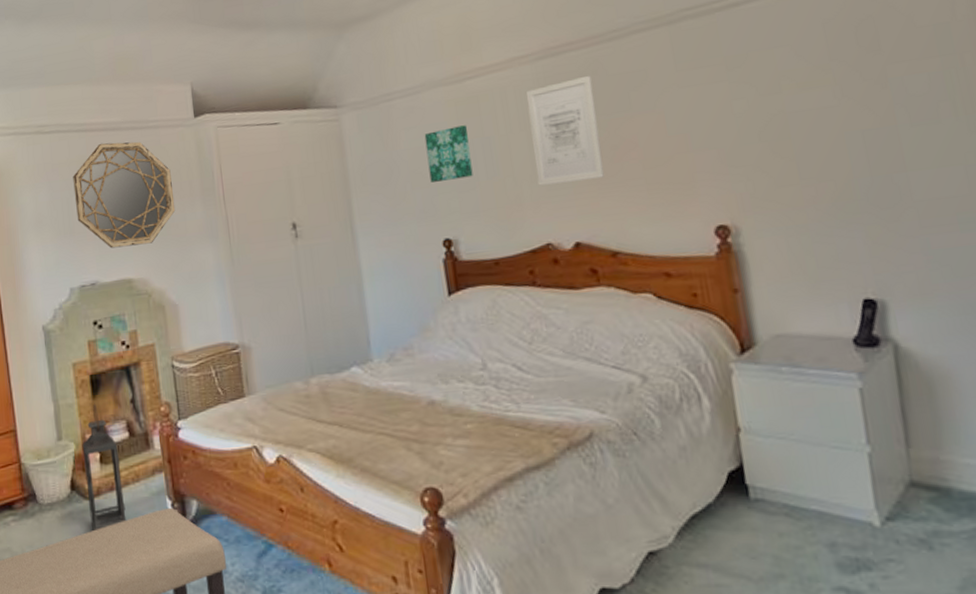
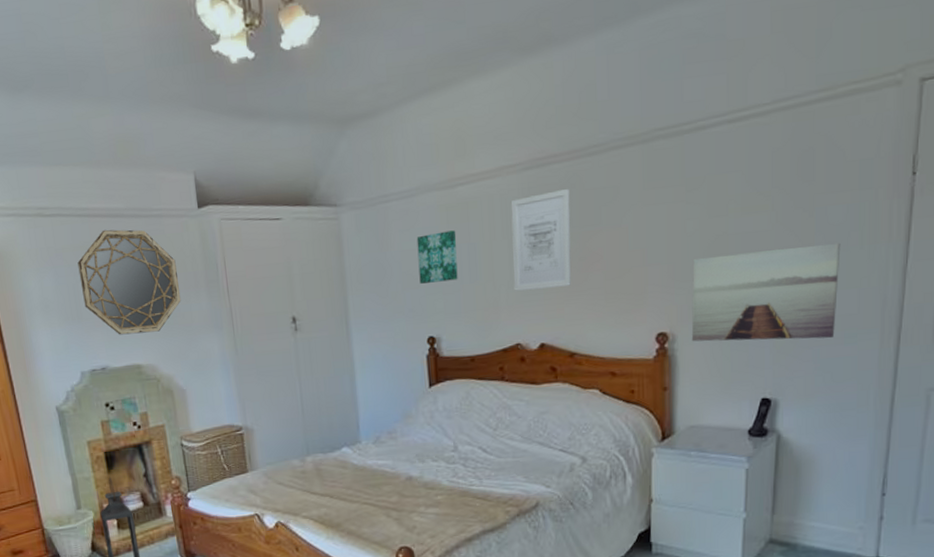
wall art: none [748,115,945,235] -> present [691,242,841,342]

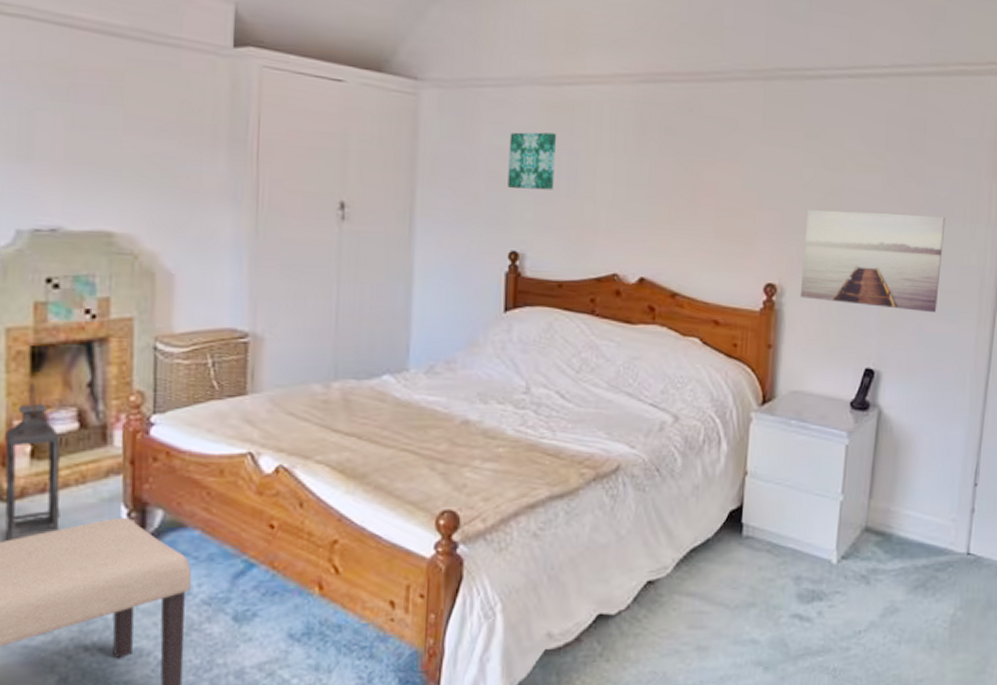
home mirror: present [77,229,181,335] -> none [40,48,190,193]
wall art: present [511,188,572,291] -> none [616,111,687,217]

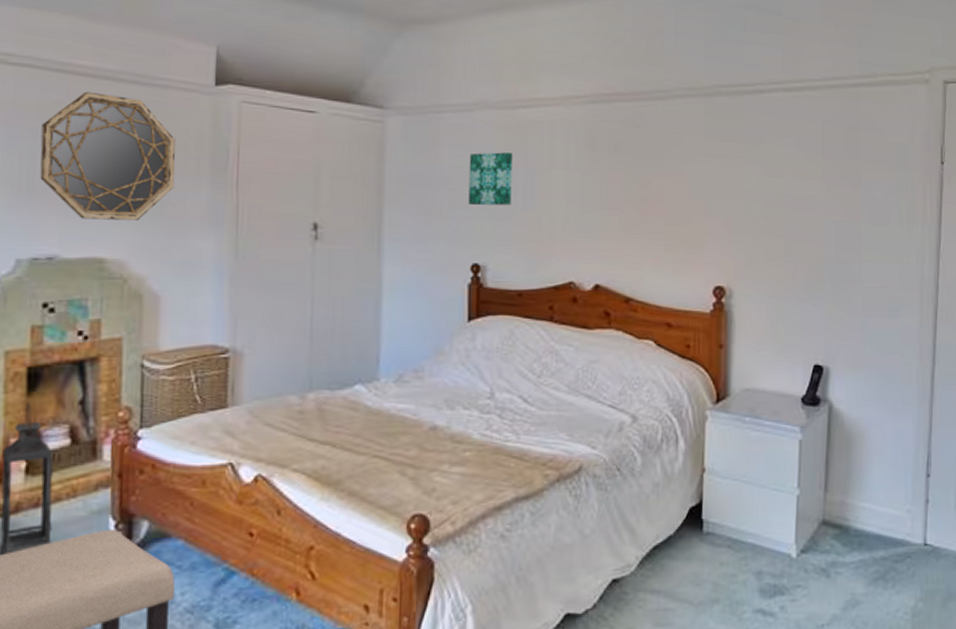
home mirror: none [40,48,190,193] -> present [40,91,176,221]
wall art: present [800,210,946,313] -> none [748,215,883,310]

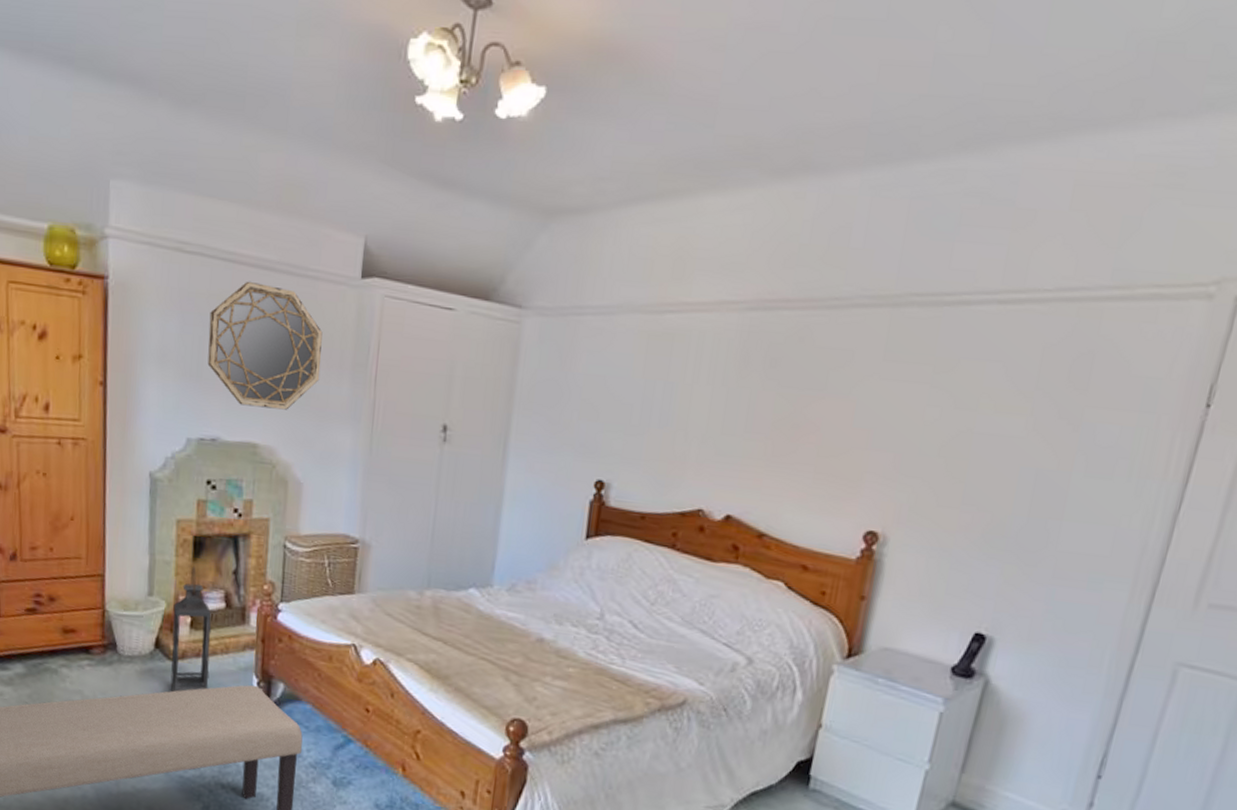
wall art: present [468,152,513,206] -> none [599,361,654,421]

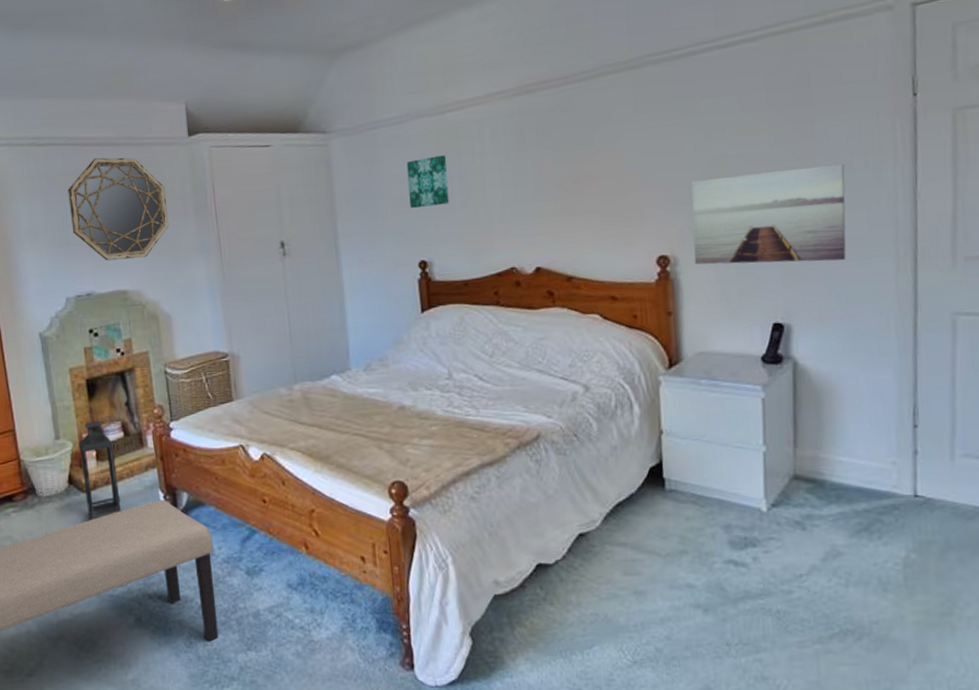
wall art: none [599,361,654,421] -> present [406,155,449,208]
wall art: none [905,453,1105,580] -> present [691,163,846,265]

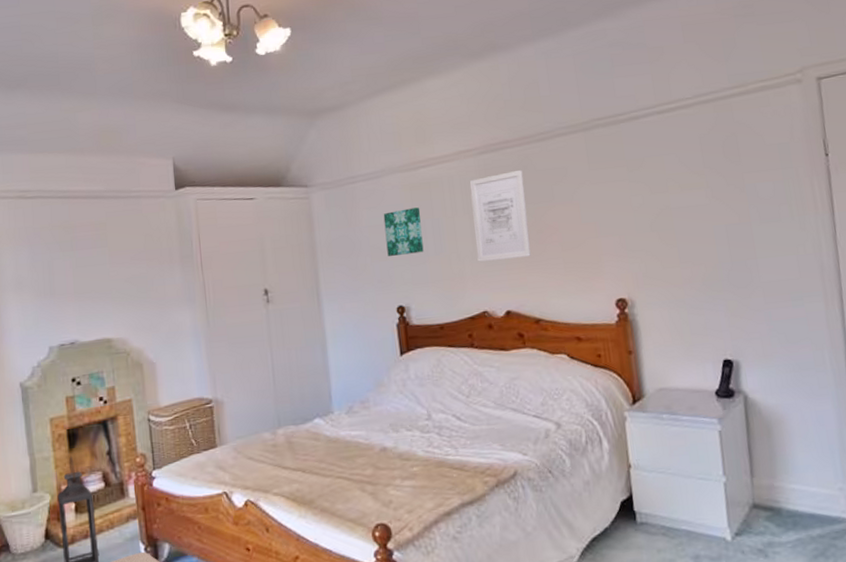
home mirror: present [68,157,169,261] -> none [54,210,155,310]
wall art: none [501,113,566,215] -> present [469,169,531,262]
wall art: present [691,163,846,265] -> none [642,214,782,307]

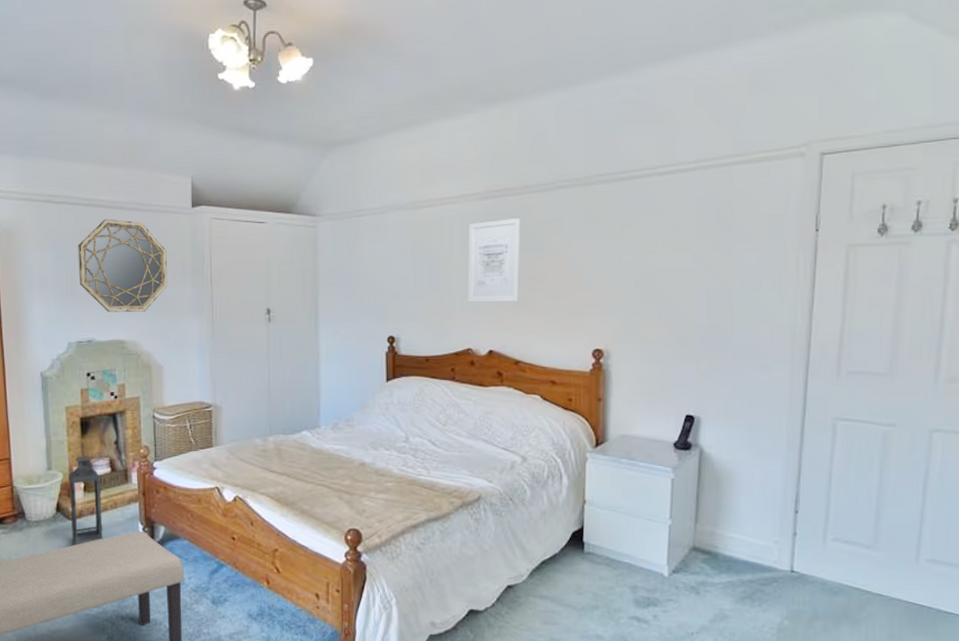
home mirror: none [54,210,155,310] -> present [78,219,168,312]
wall art: present [383,207,424,256] -> none [384,245,419,289]

